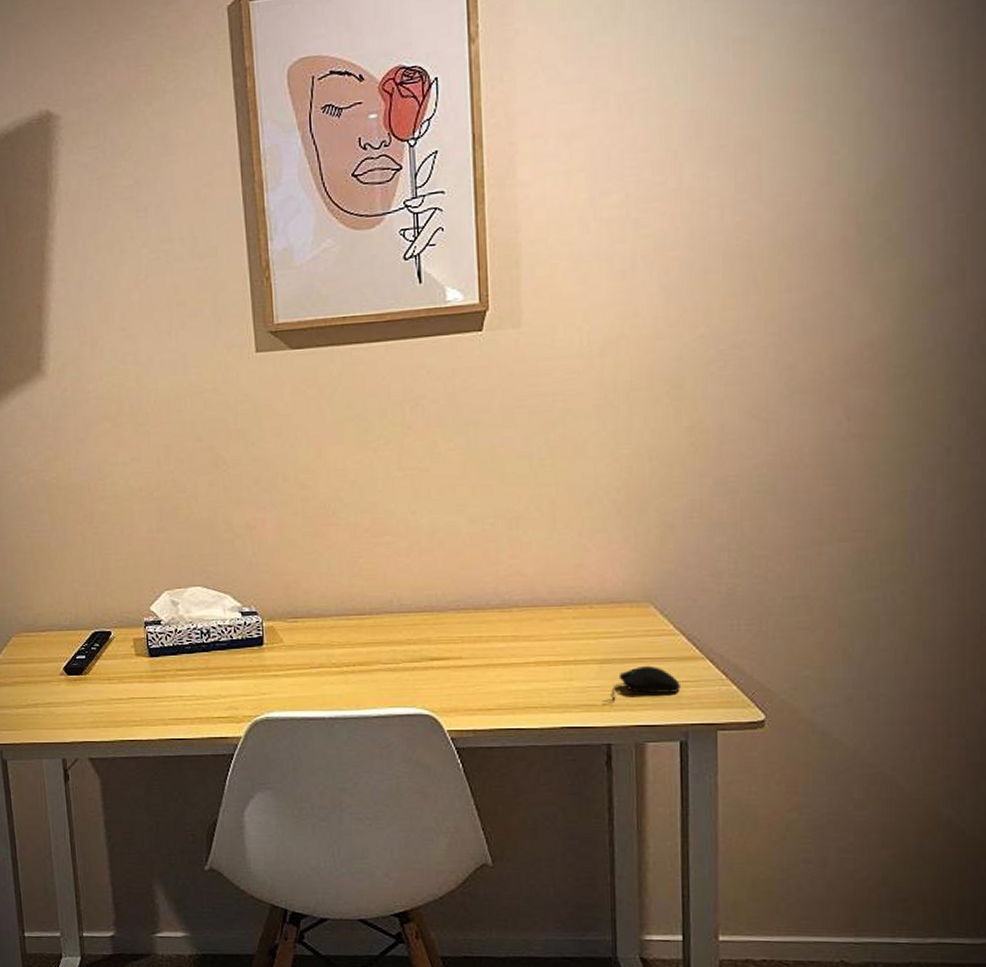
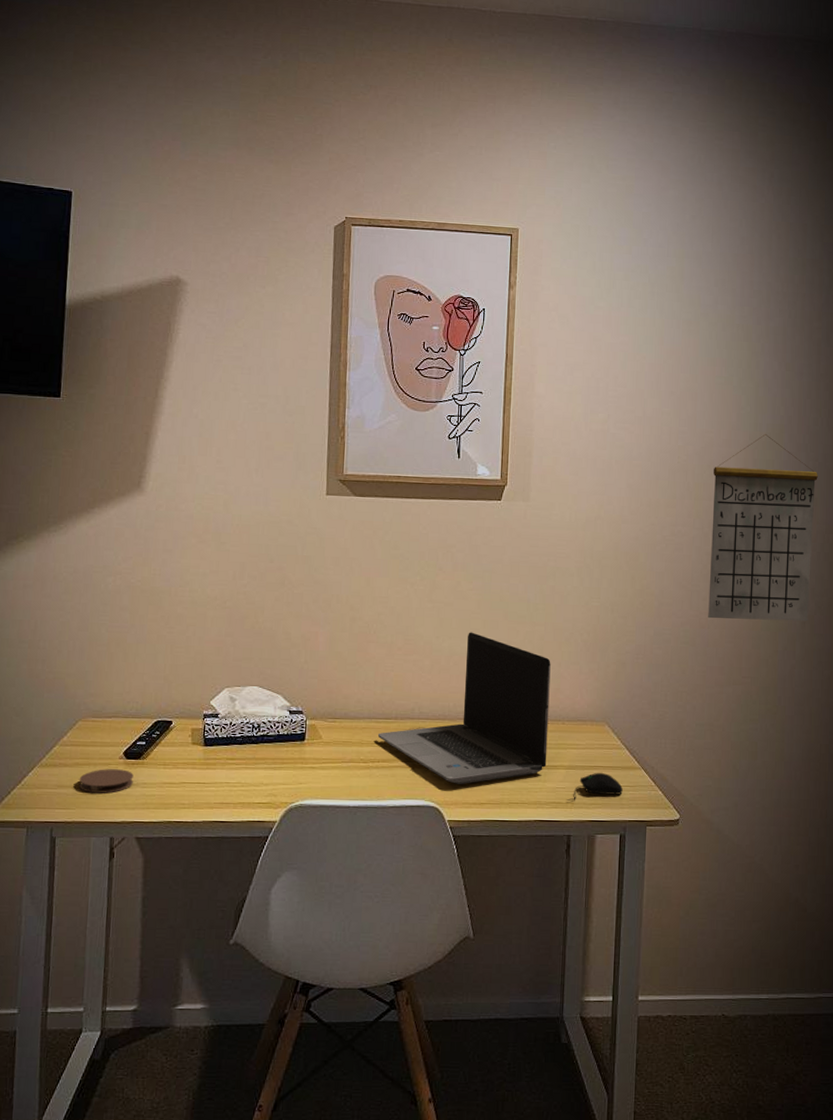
coaster: none [21,686,78,713] -> present [78,769,134,793]
laptop computer: none [349,502,572,688] -> present [377,632,551,784]
calendar: none [793,183,966,456] -> present [708,433,818,622]

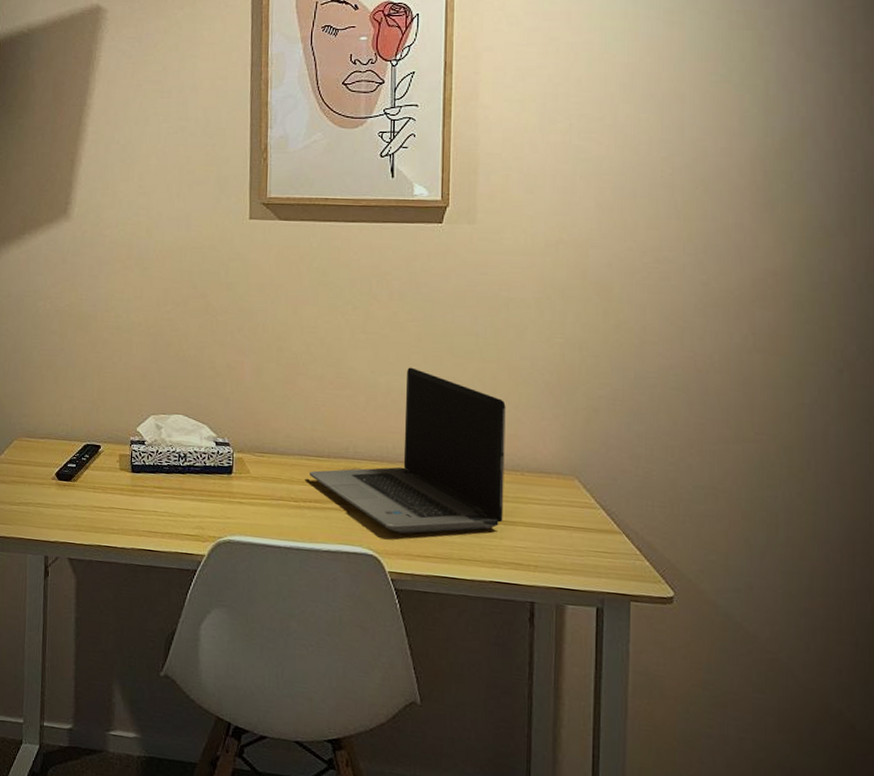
coaster: present [78,769,134,793] -> none [15,488,65,513]
computer mouse: present [566,773,623,801] -> none [528,533,599,563]
calendar: present [708,433,818,622] -> none [706,139,857,369]

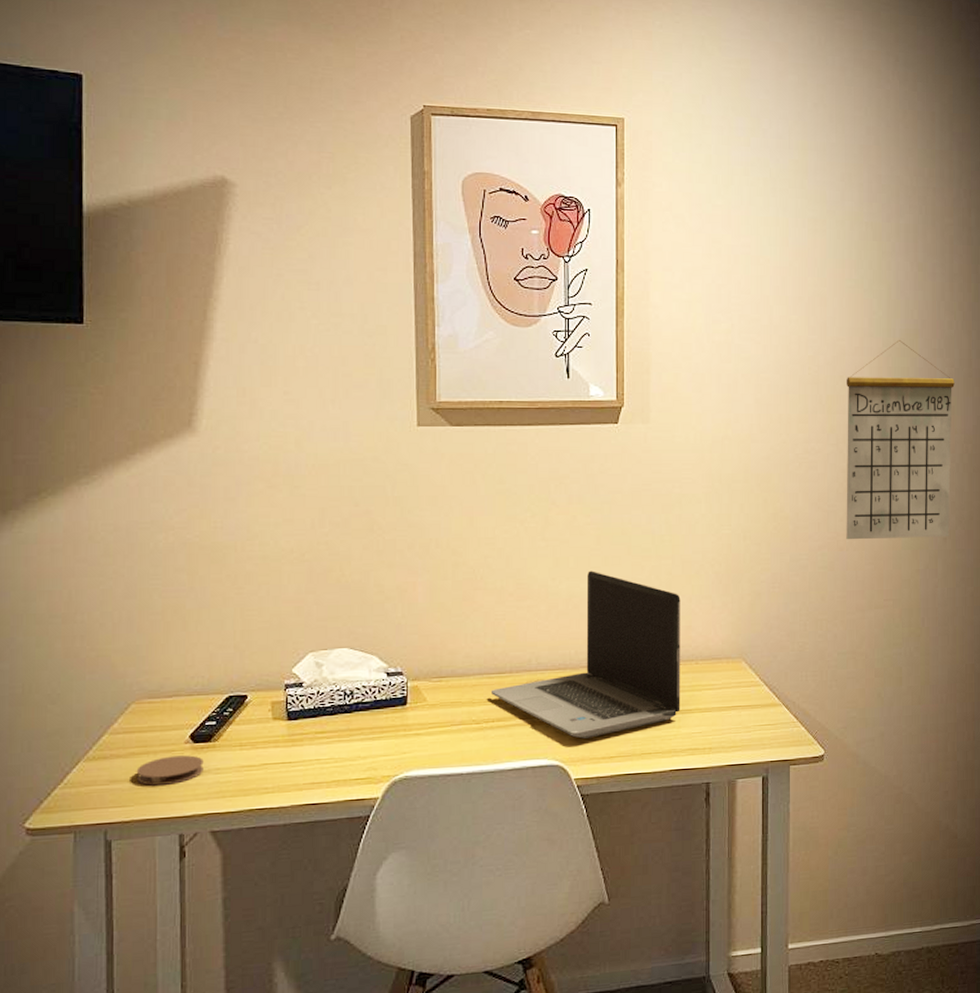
coaster: none [15,488,65,513] -> present [136,755,204,786]
calendar: none [706,139,857,369] -> present [846,339,955,540]

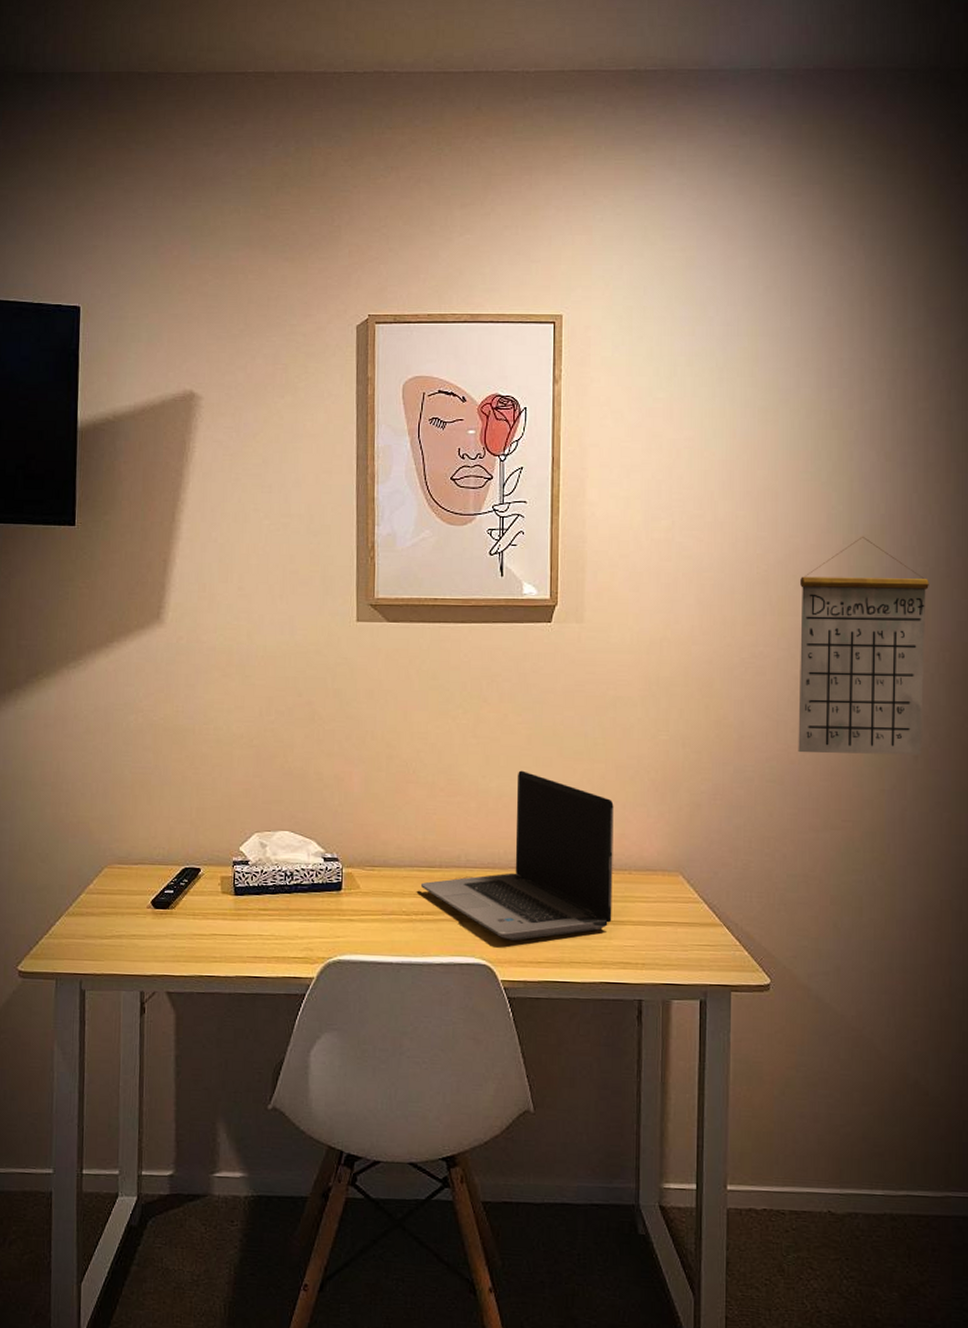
coaster: present [136,755,204,786] -> none [106,918,162,945]

